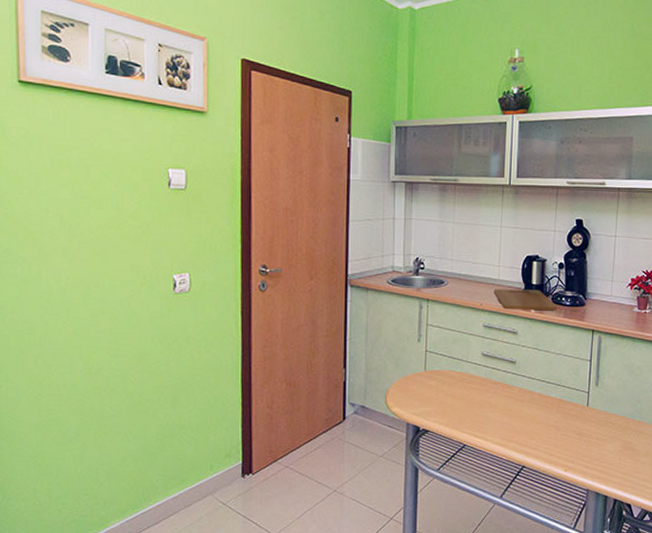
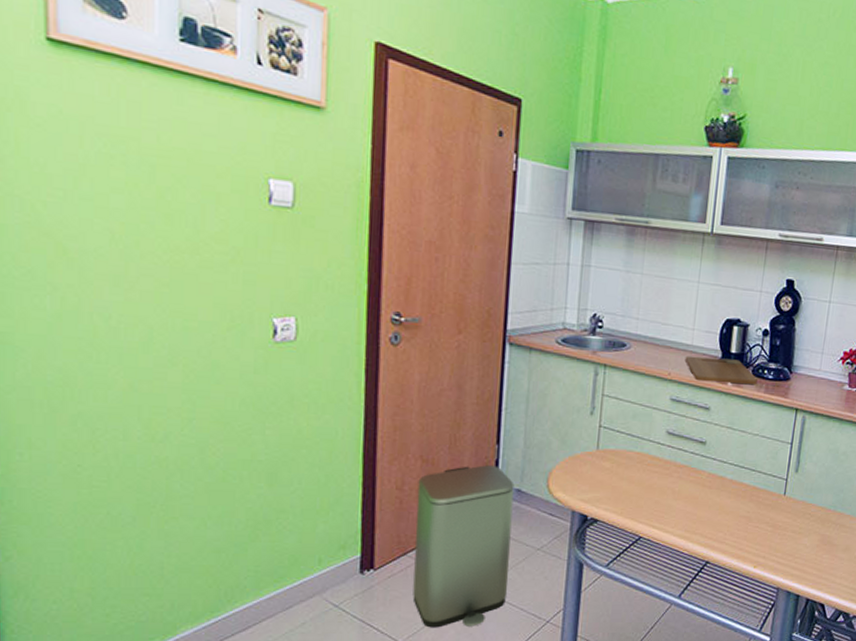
pedal bin: none [283,386,359,523] -> present [413,465,515,628]

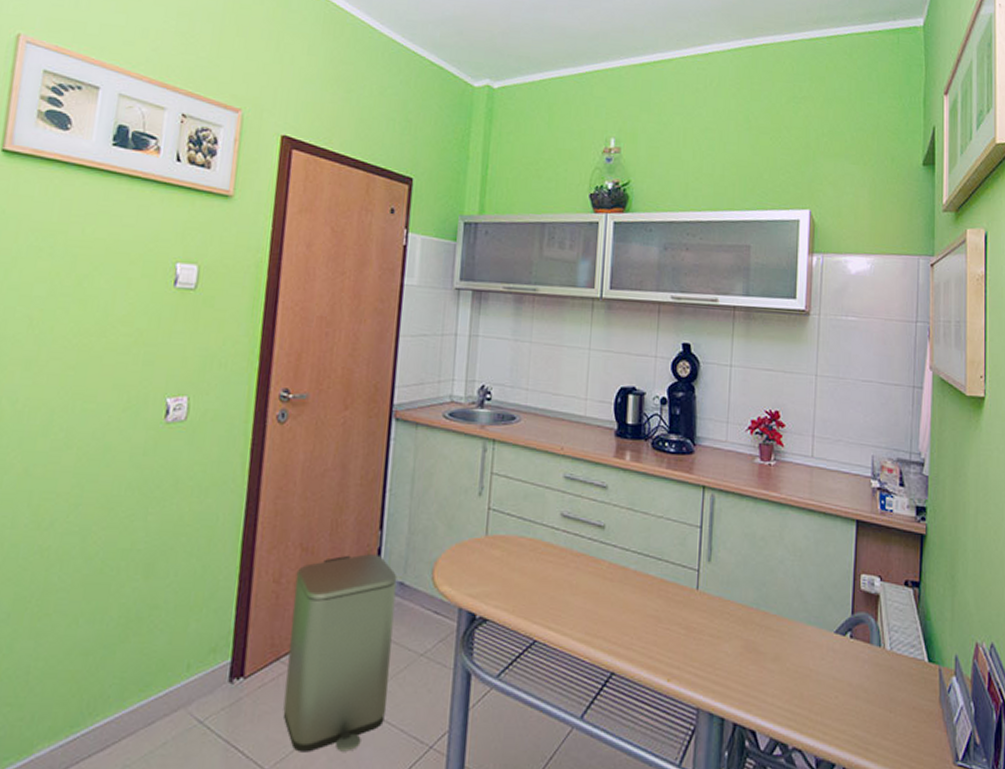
cutting board: present [684,355,757,385] -> none [578,428,658,460]

